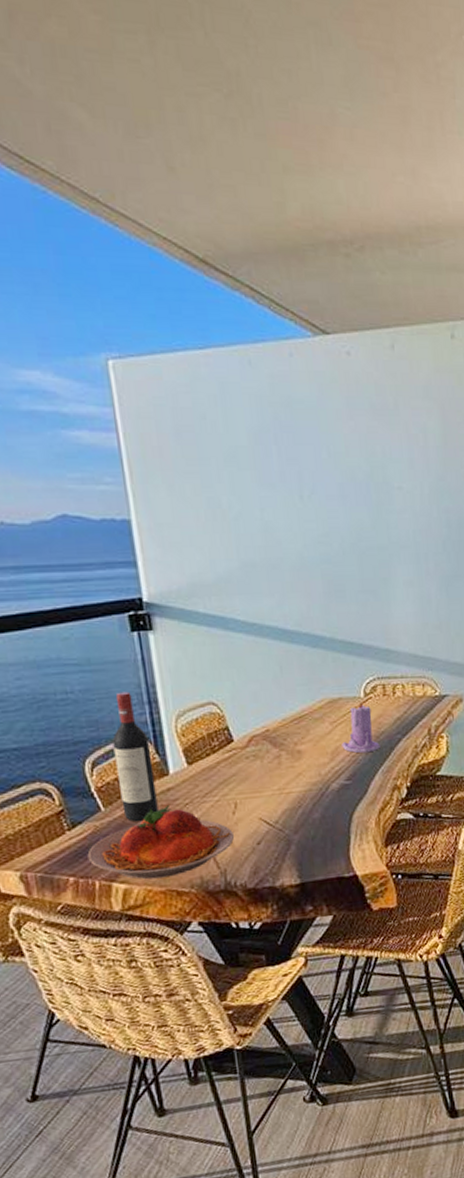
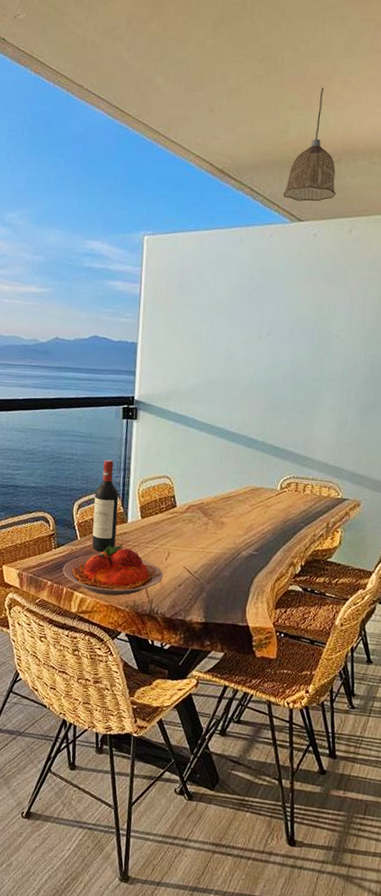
pendant lamp: none [296,142,365,307] -> present [283,87,336,202]
candle: present [341,700,380,754] -> none [255,492,286,534]

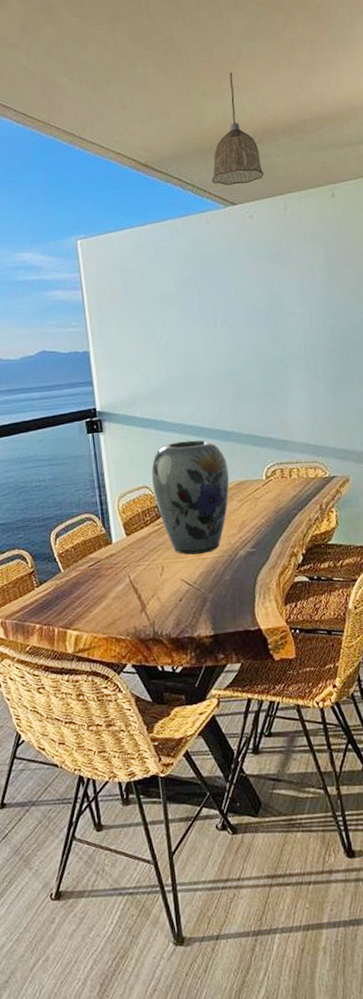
plate: present [62,543,163,596] -> none [50,567,161,628]
wine bottle: present [92,459,119,553] -> none [71,479,103,581]
vase: none [173,440,247,548] -> present [151,440,230,555]

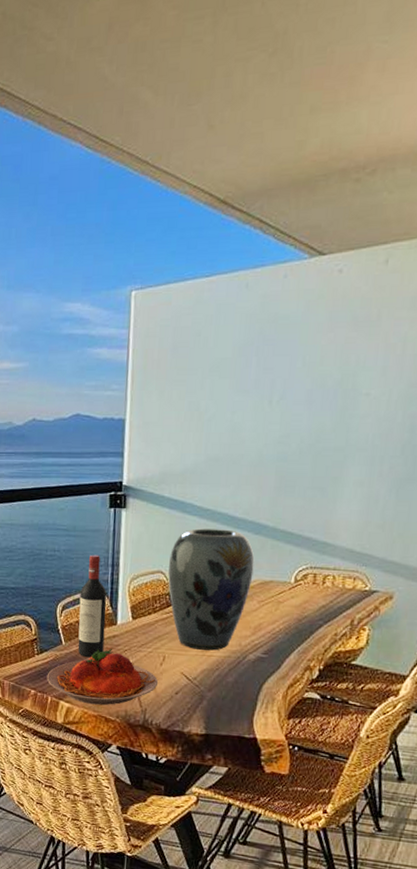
plate: none [50,567,161,628] -> present [46,648,158,706]
wine bottle: none [71,479,103,581] -> present [78,554,107,658]
pendant lamp: present [211,72,264,186] -> none [300,78,369,230]

